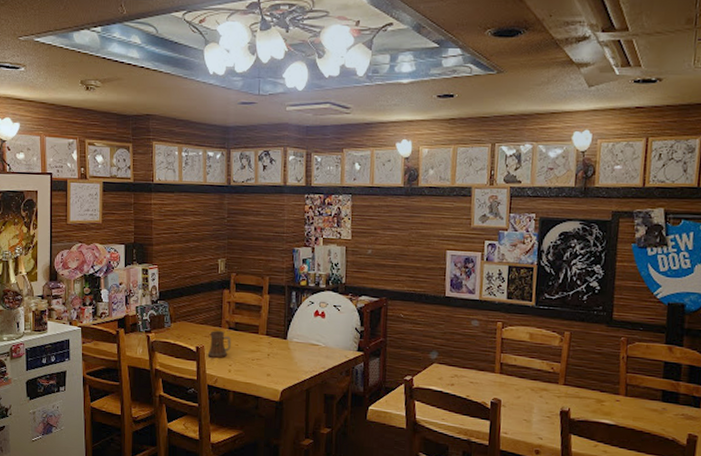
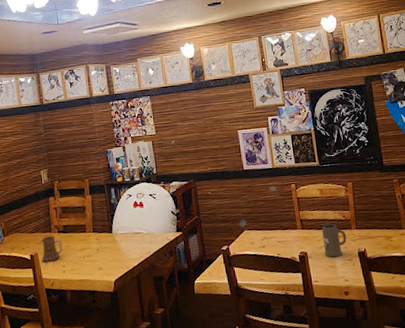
beer mug: none [521,373,551,412] -> present [322,224,347,258]

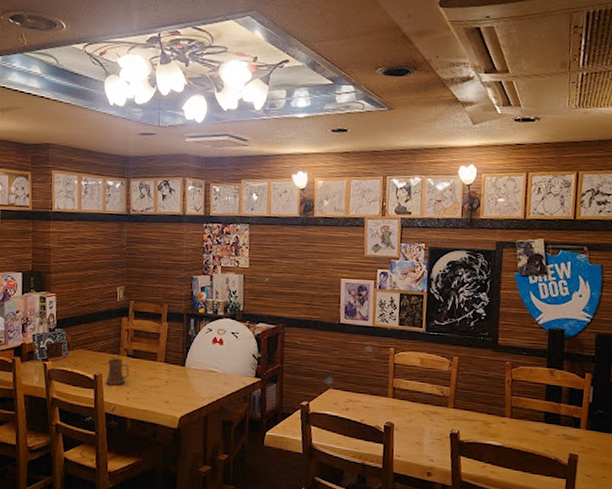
beer mug: present [322,224,347,258] -> none [413,397,441,434]

